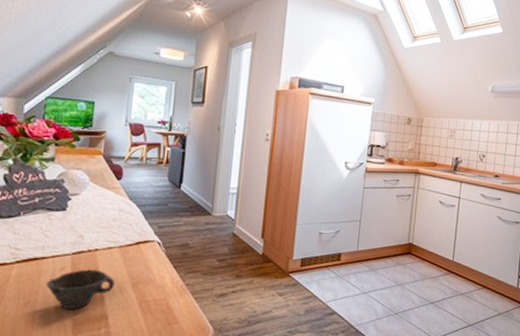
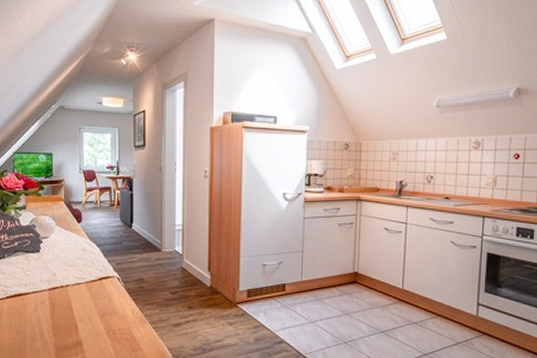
cup: present [45,269,115,310] -> none [31,303,85,338]

